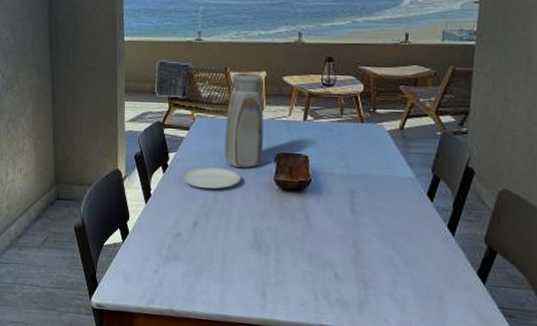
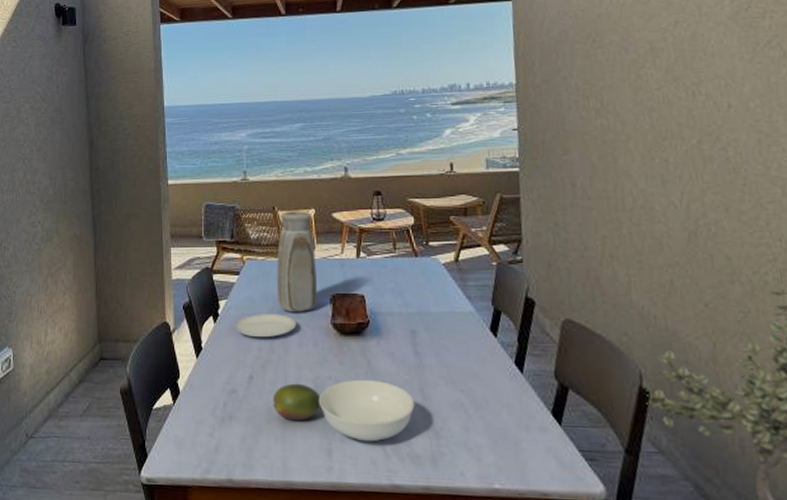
fruit: none [214,231,259,265] -> present [273,383,321,421]
bowl: none [257,231,348,288] -> present [318,379,415,442]

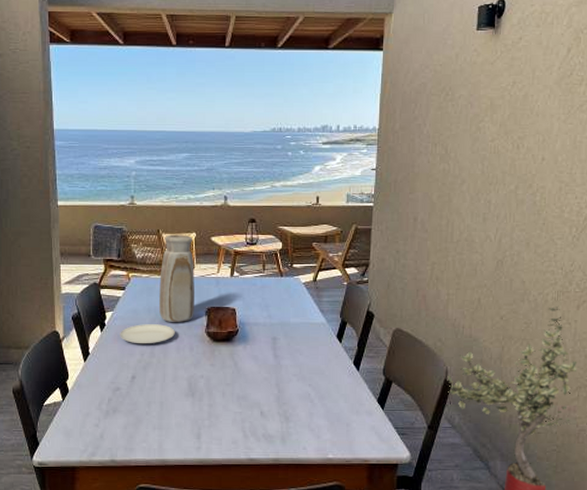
fruit: present [273,383,321,421] -> none [152,381,194,412]
bowl: present [318,379,415,442] -> none [191,377,271,427]

